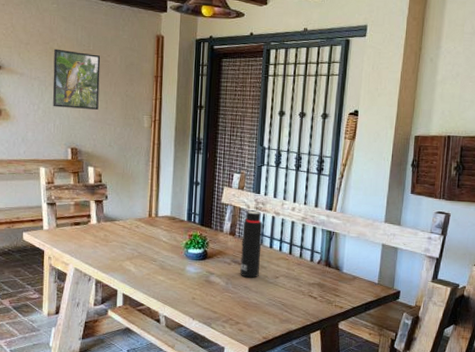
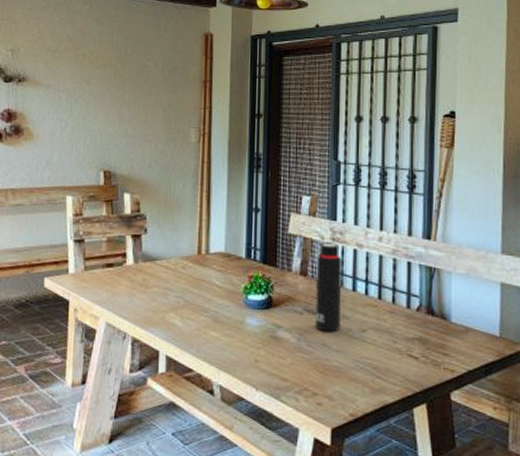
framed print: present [52,48,101,110] -> none [83,55,140,124]

